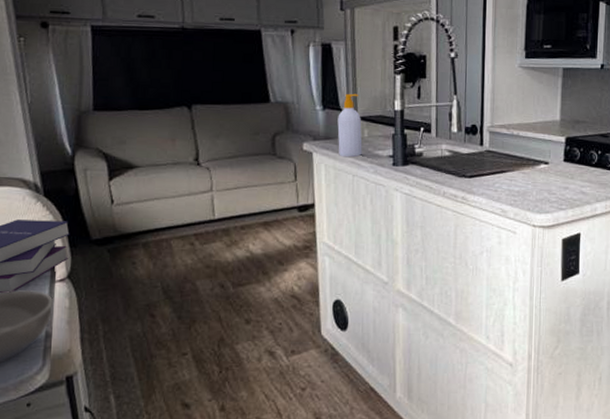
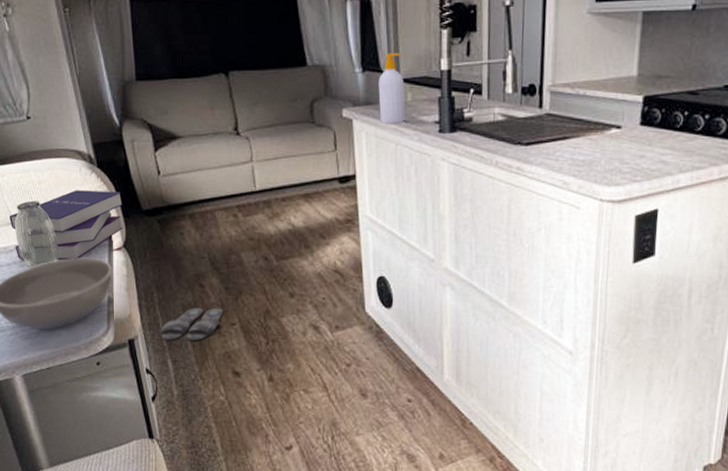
slippers: none [103,338,176,375] -> present [160,307,224,342]

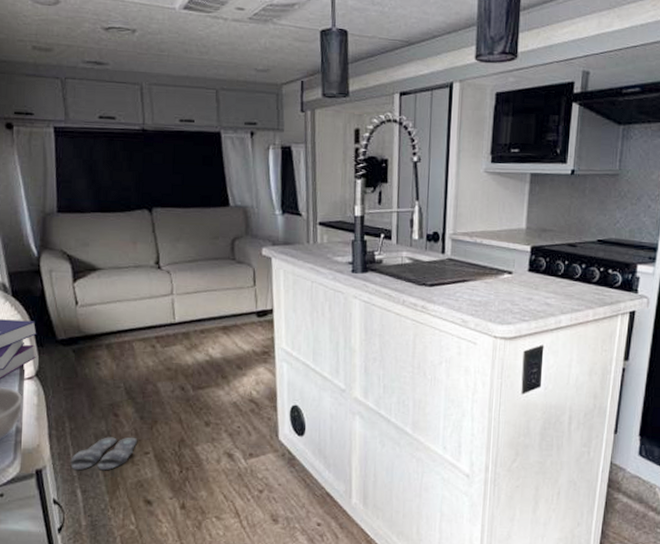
soap bottle: present [378,52,406,124] -> none [296,198,322,264]

